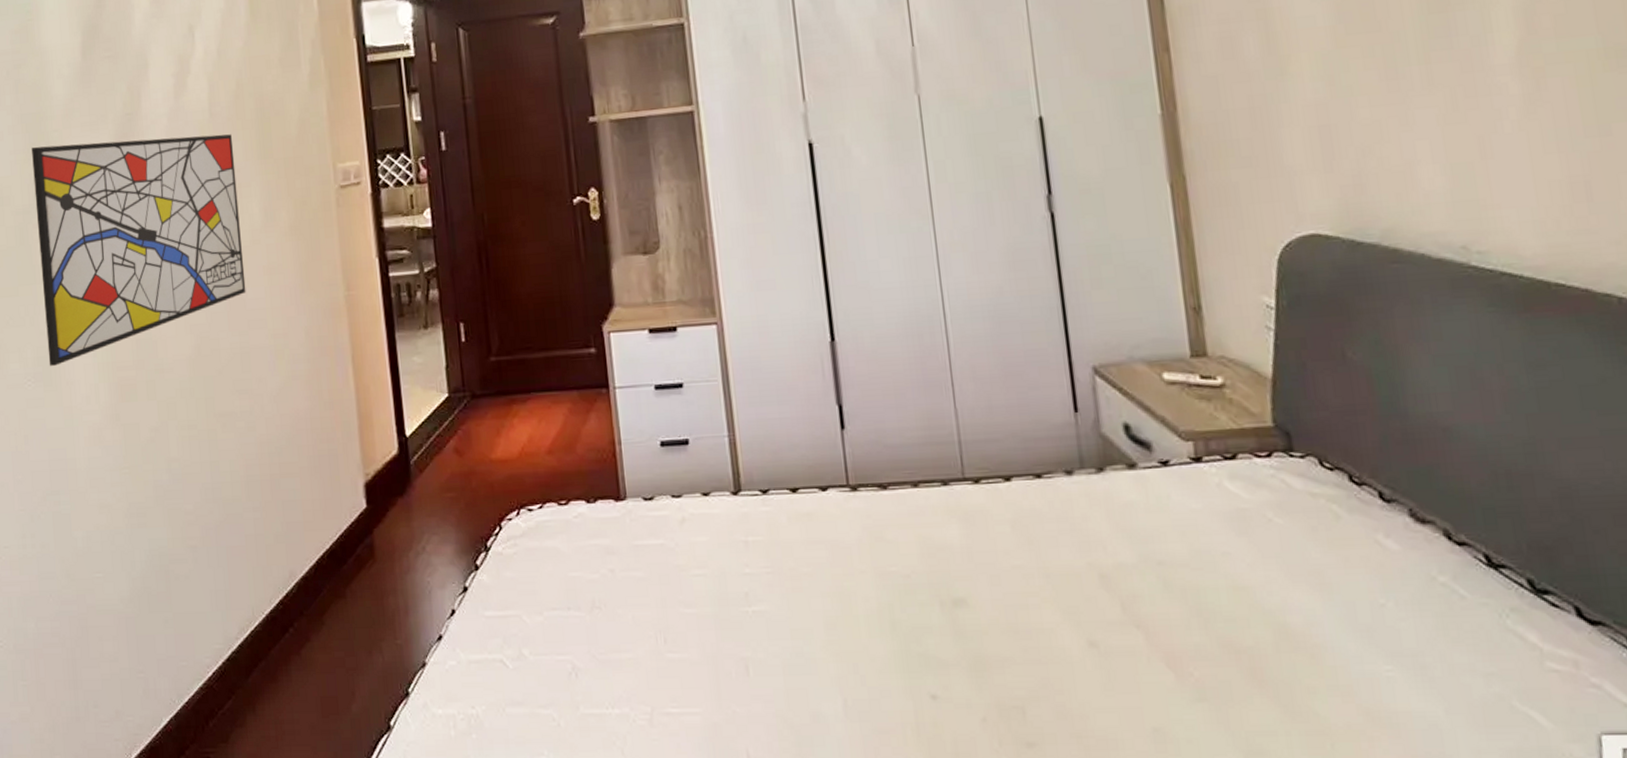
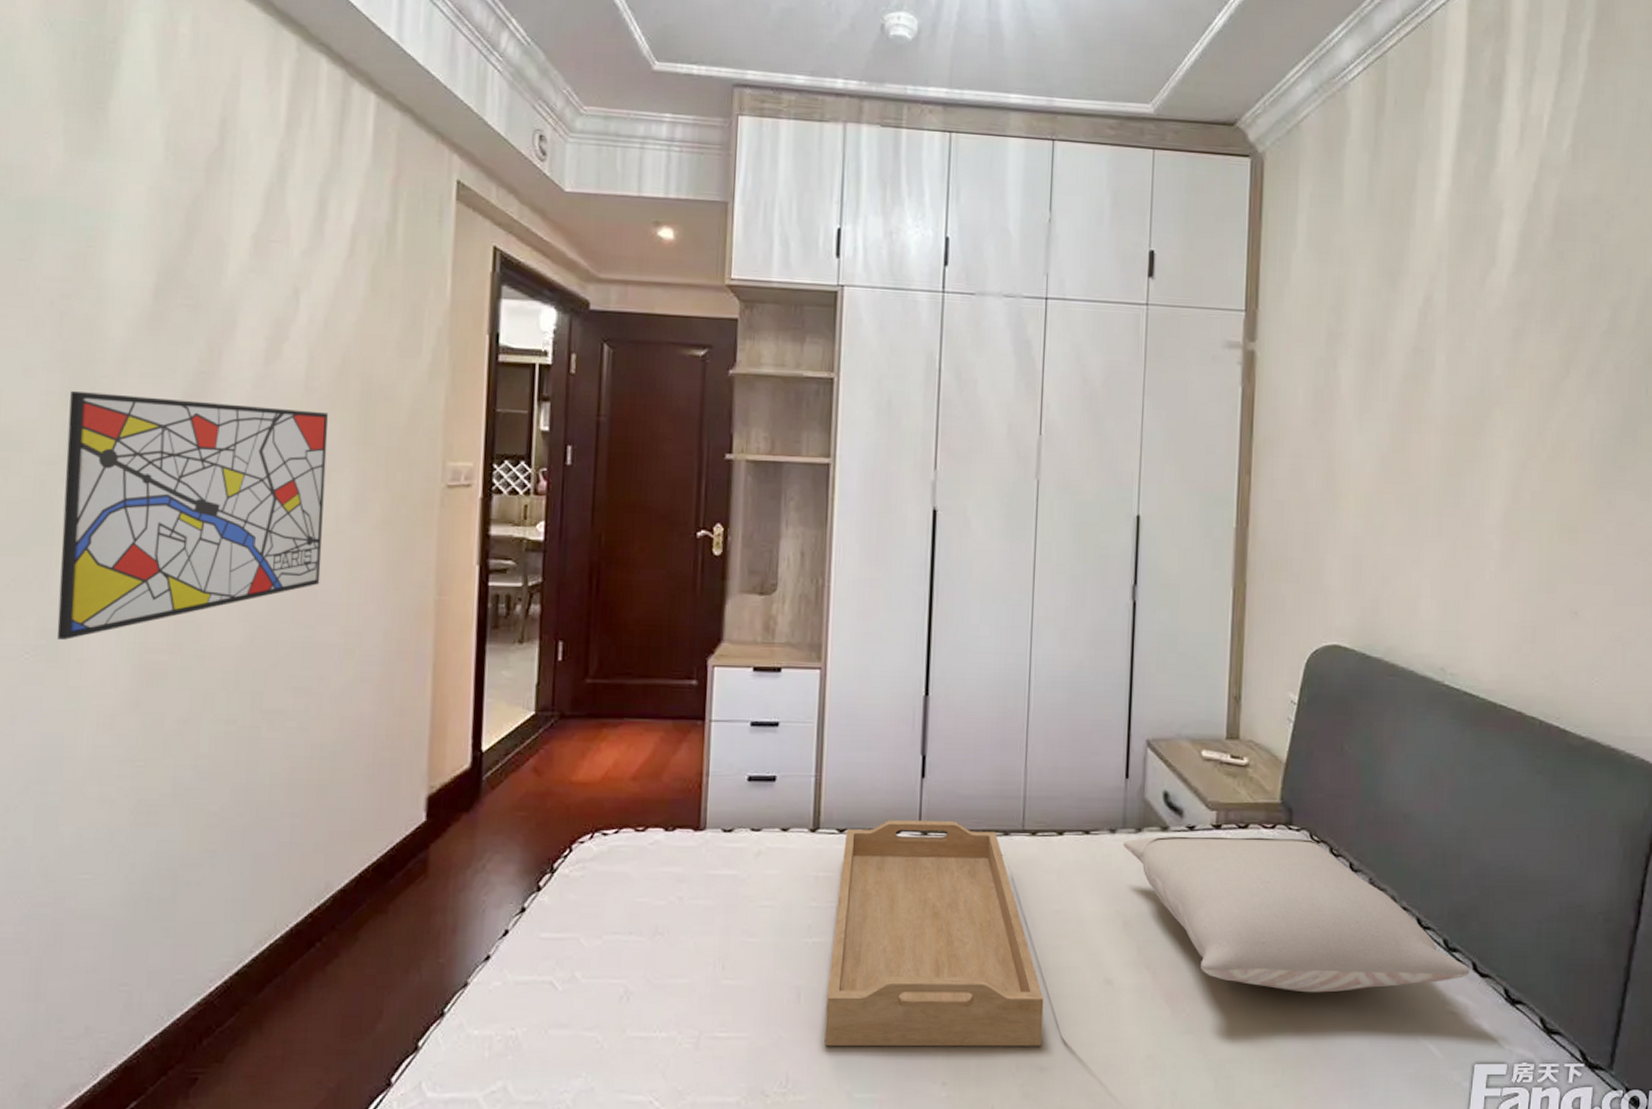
serving tray: none [769,473,1025,722] -> present [824,820,1044,1047]
pillow: none [1083,467,1573,651] -> present [1123,836,1470,993]

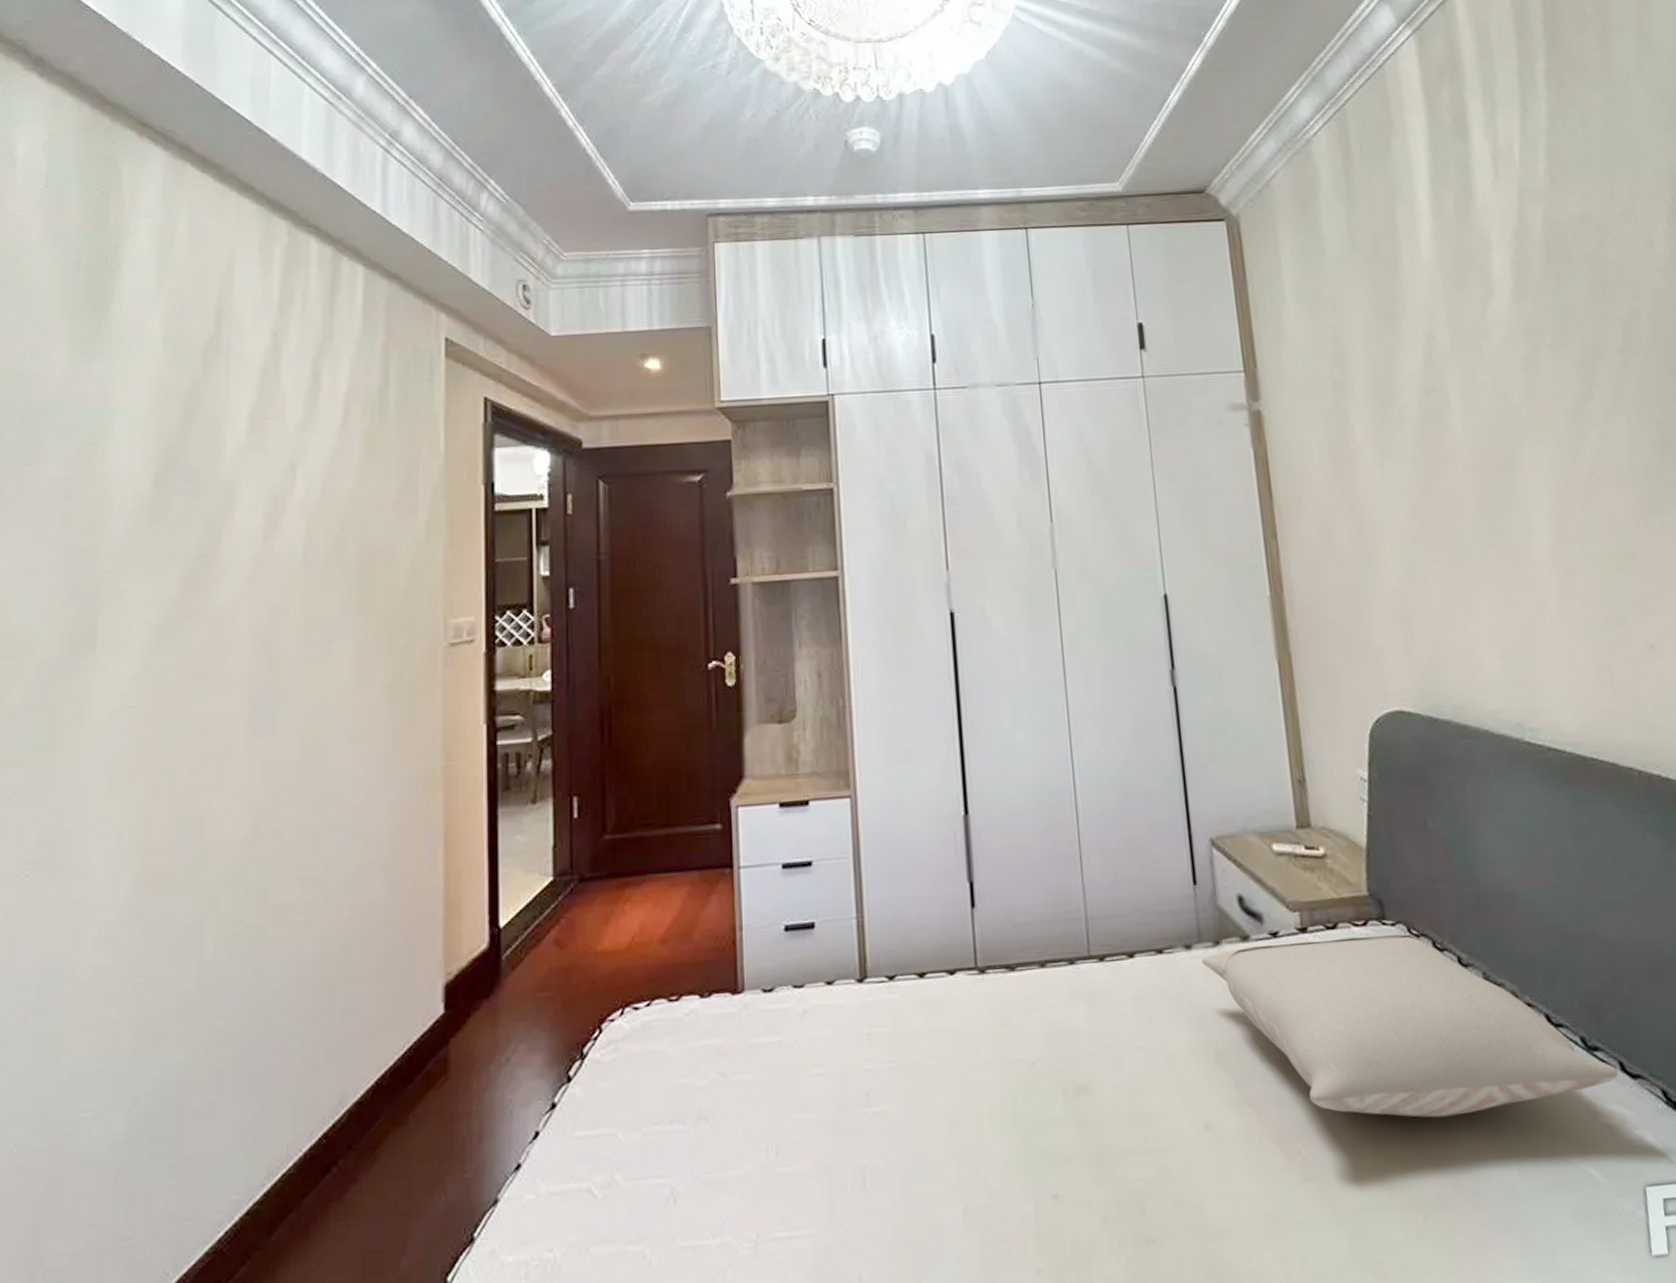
wall art: present [56,391,329,640] -> none [57,582,328,851]
serving tray: present [824,820,1044,1047] -> none [894,954,1144,1237]

